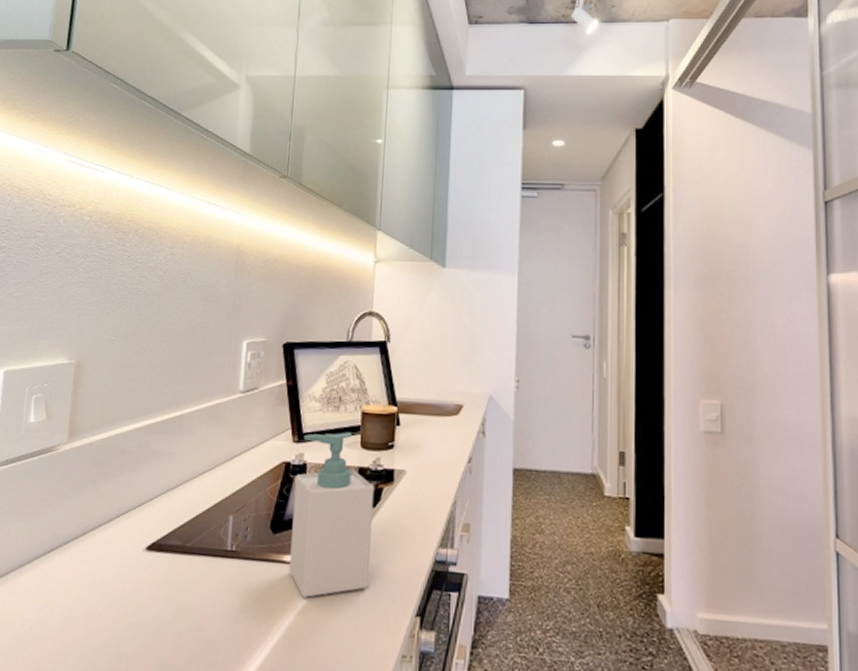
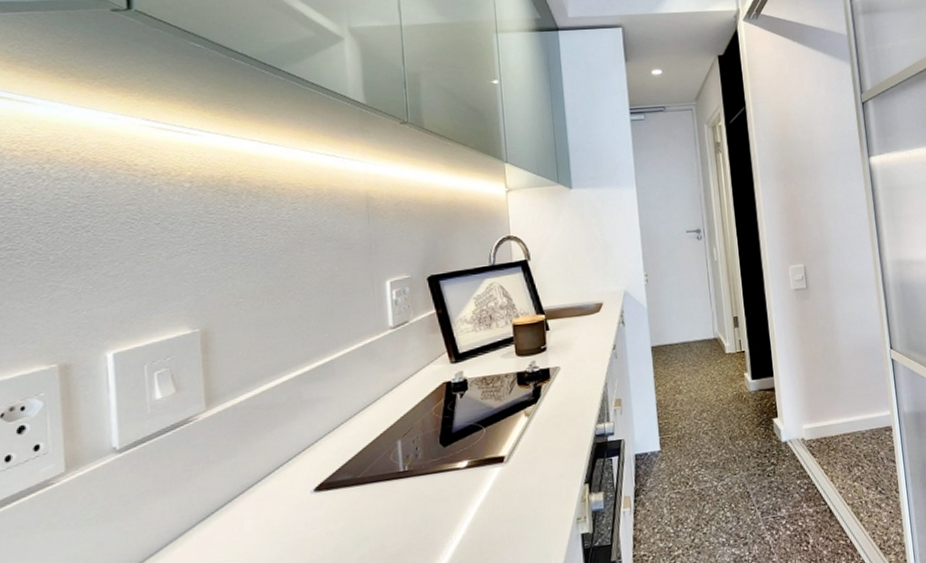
soap bottle: present [289,432,375,598] -> none [458,344,540,494]

